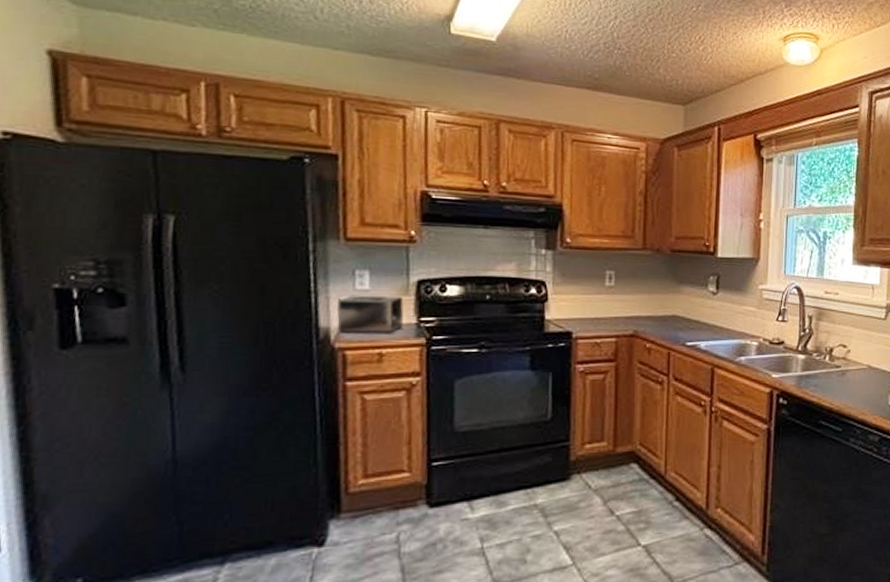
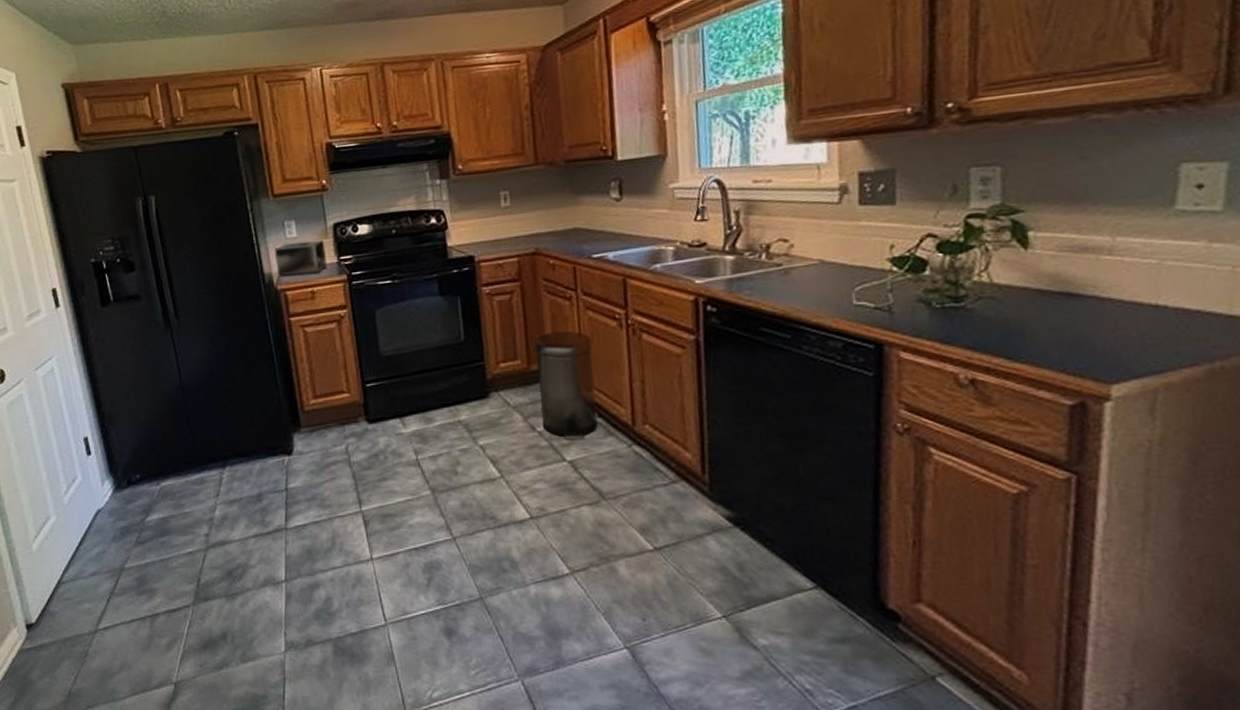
pedal bin: none [622,414,678,523] -> present [534,331,598,439]

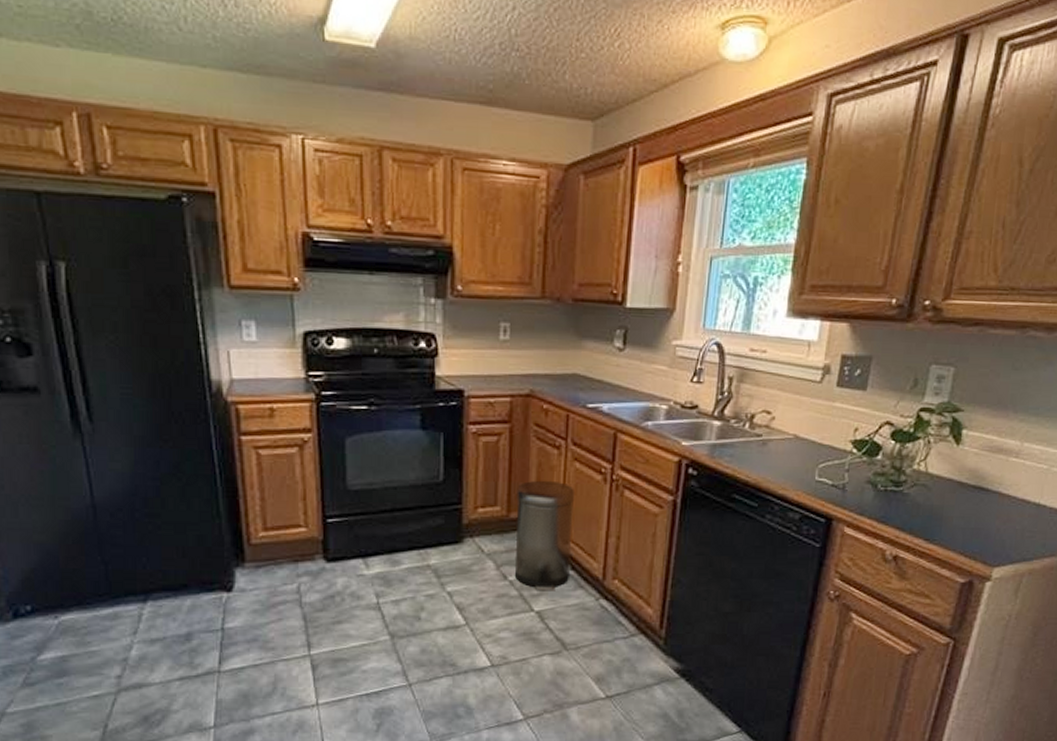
toaster: present [274,239,328,277] -> none [226,346,293,389]

